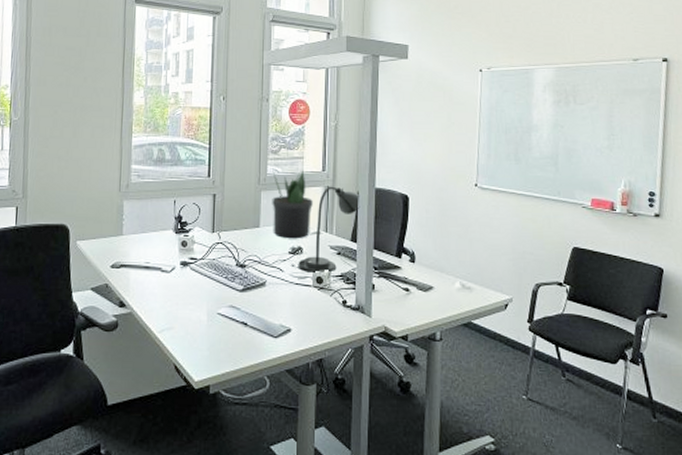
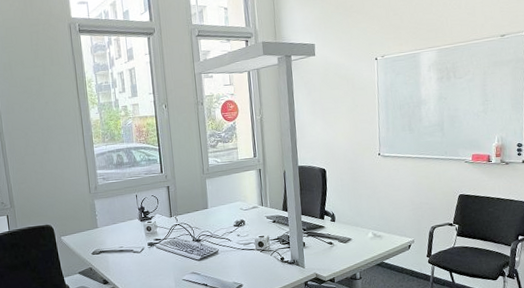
planter: present [272,170,313,238] -> none [213,158,249,215]
desk lamp: present [298,186,360,273] -> none [242,168,288,240]

